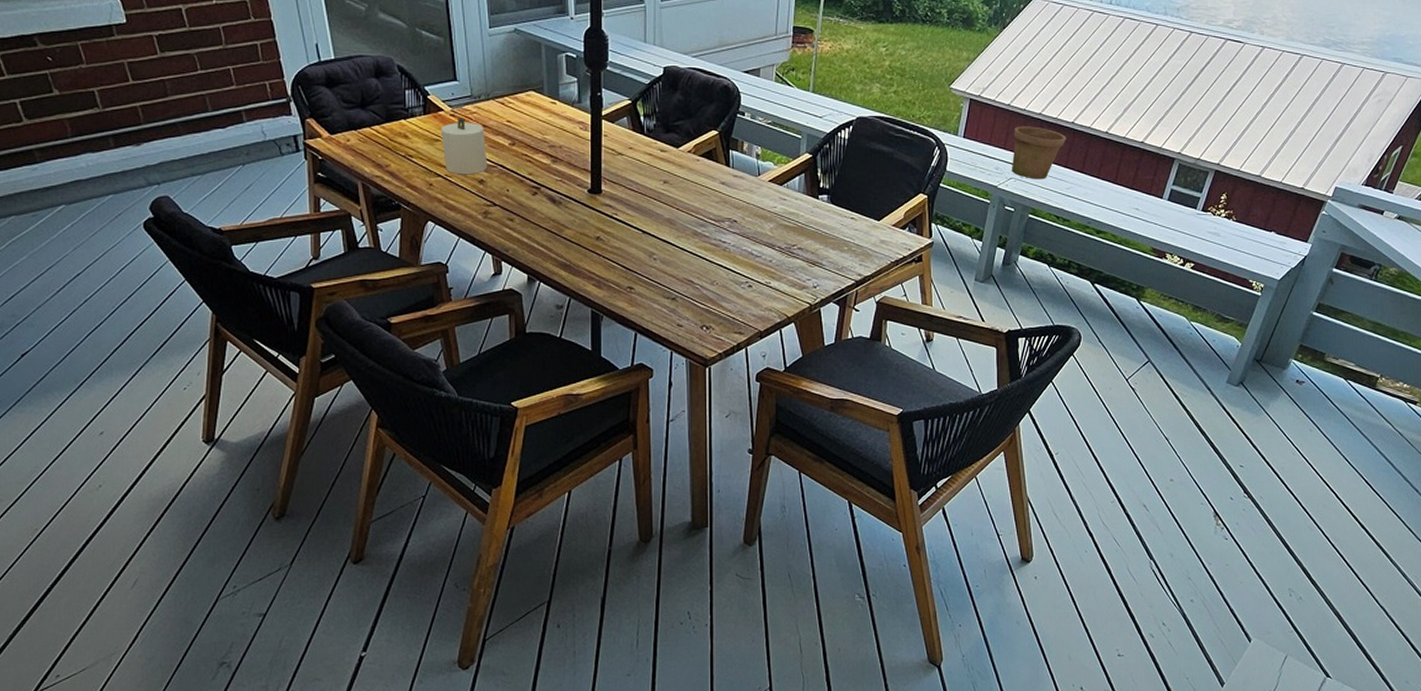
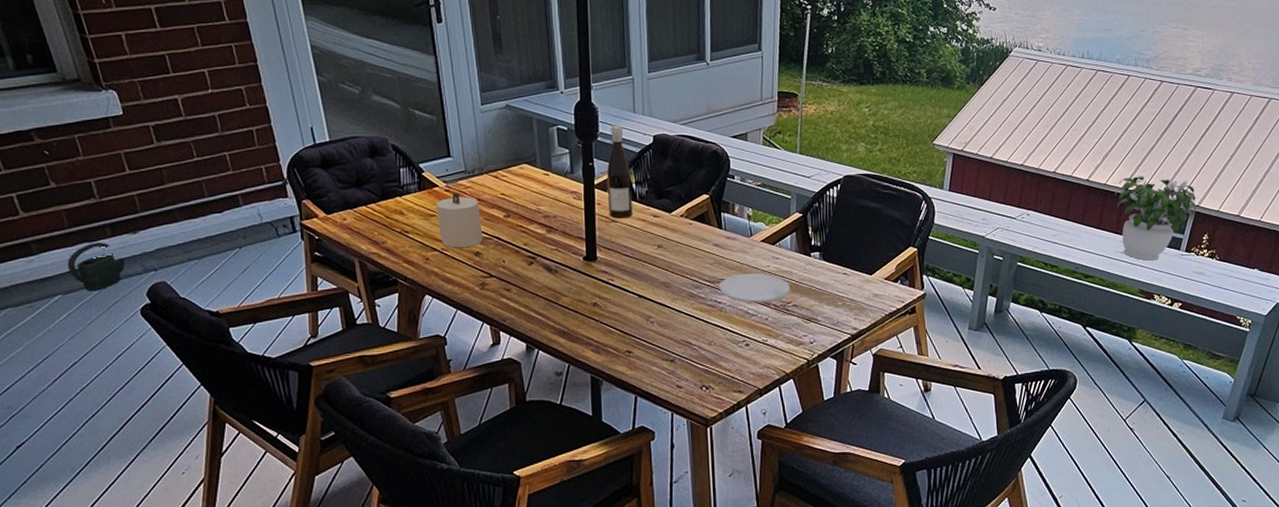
watering can: none [70,153,128,203] -> present [67,242,125,291]
bottle: none [614,54,639,152] -> present [606,125,633,219]
plate: none [724,213,796,244] -> present [718,273,790,303]
flower pot: present [1012,126,1066,180] -> none [997,177,1049,228]
potted flower: none [1133,131,1217,219] -> present [1114,176,1197,261]

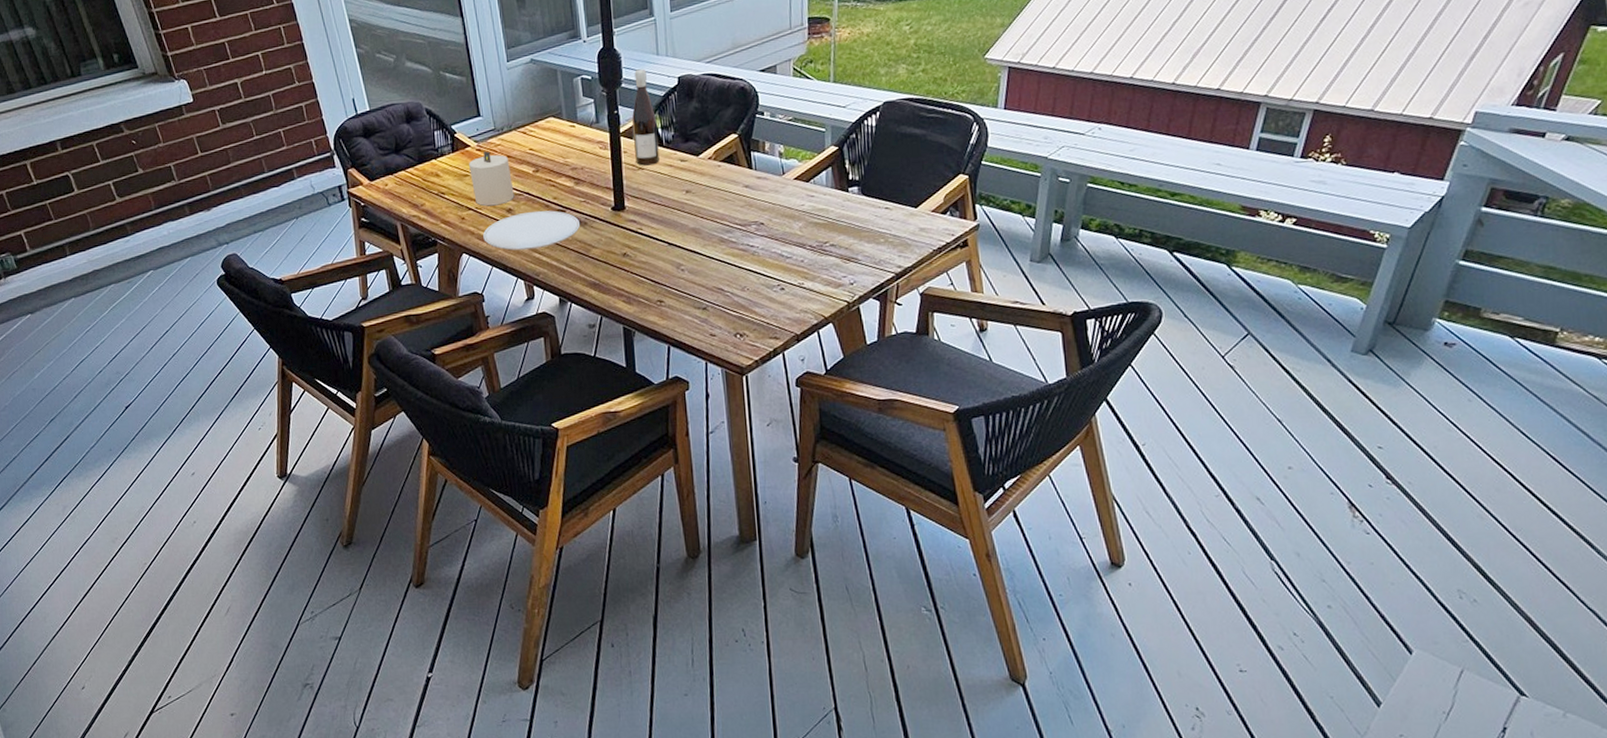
watering can: present [67,242,125,291] -> none [156,221,202,266]
plate: none [448,256,551,294] -> present [483,210,581,251]
plate: present [718,273,790,303] -> none [750,213,827,245]
potted flower: present [1114,176,1197,261] -> none [1207,73,1316,172]

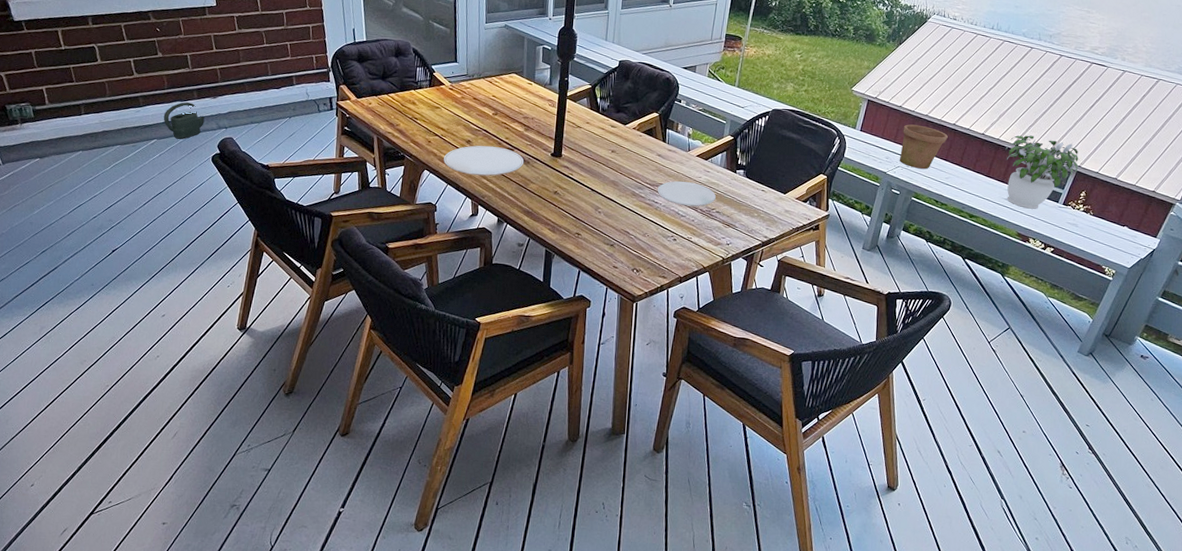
watering can: none [156,221,202,266] -> present [163,102,205,139]
candle: present [469,151,515,207] -> none [441,91,475,136]
bottle: present [631,69,660,166] -> none [576,49,598,126]
plate: none [750,213,827,245] -> present [657,181,716,207]
flower pot: none [1061,87,1125,145] -> present [900,124,948,169]
potted flower: none [1207,73,1316,172] -> present [1005,135,1079,209]

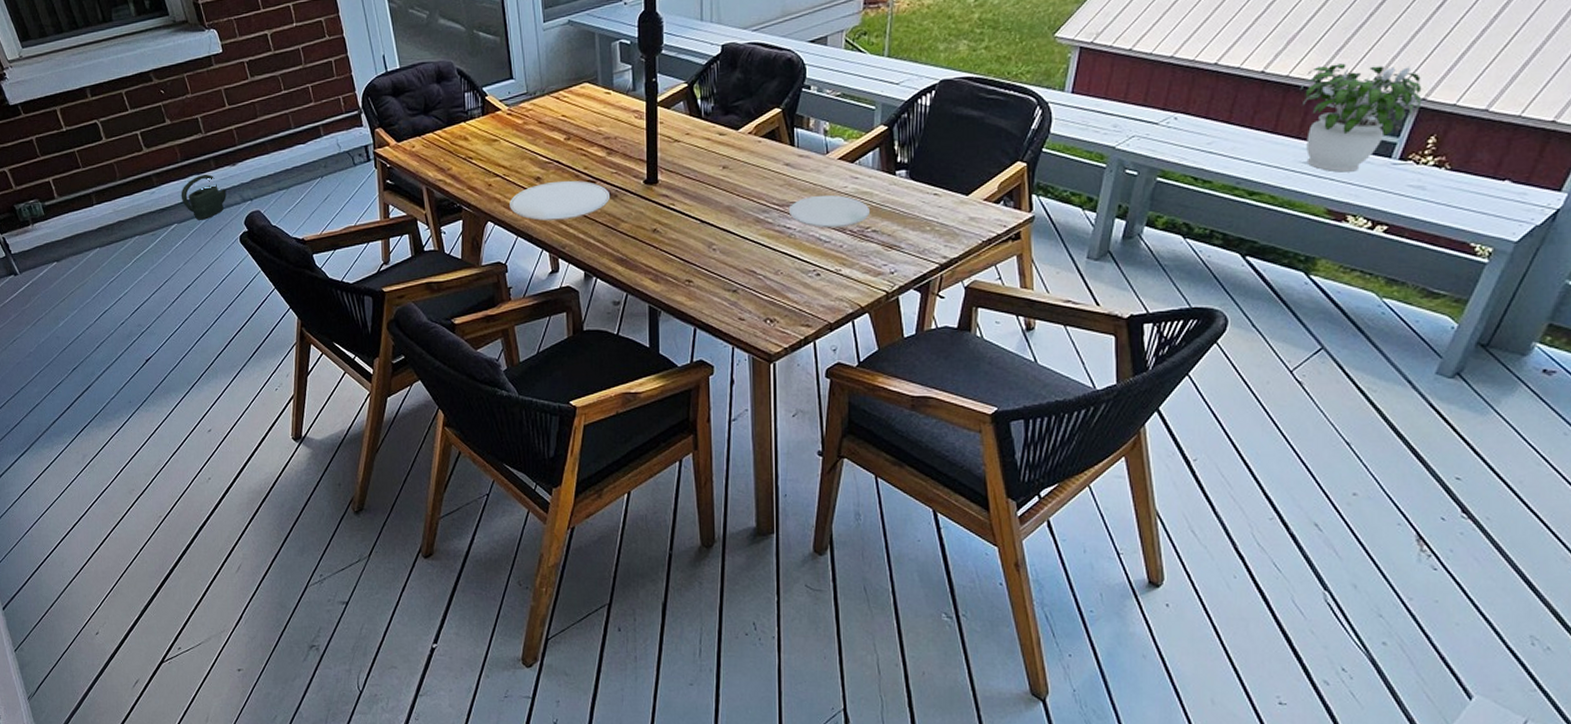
flower pot: present [900,124,948,169] -> none [1135,72,1207,136]

